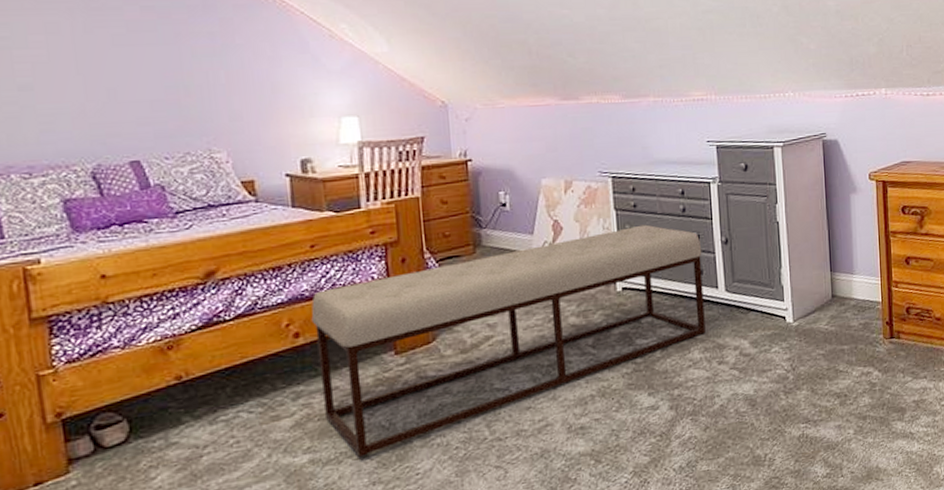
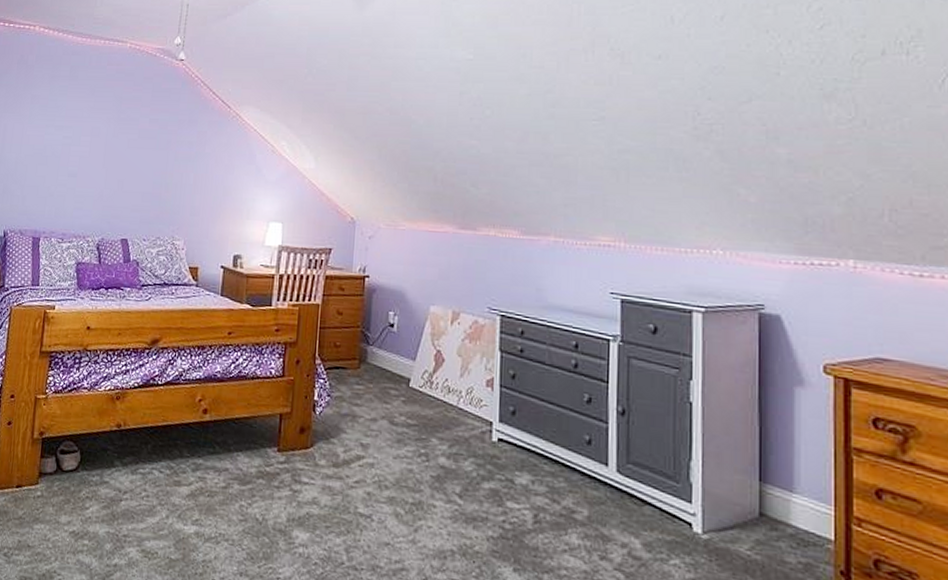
bench: present [311,224,706,458] -> none [214,373,593,545]

